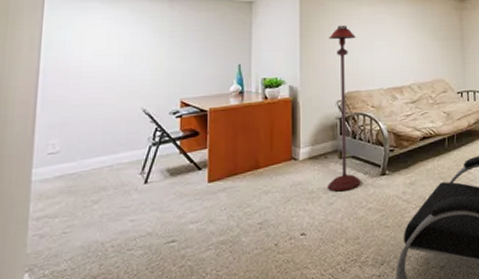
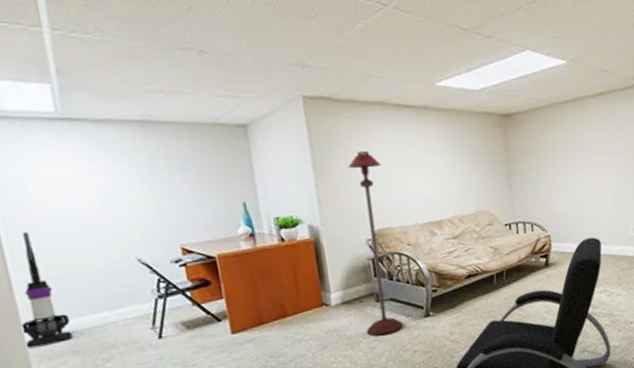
vacuum cleaner: none [30,82,74,186] -> present [21,232,73,348]

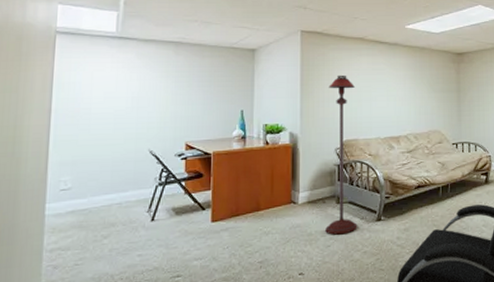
vacuum cleaner: present [21,232,73,348] -> none [44,122,85,220]

